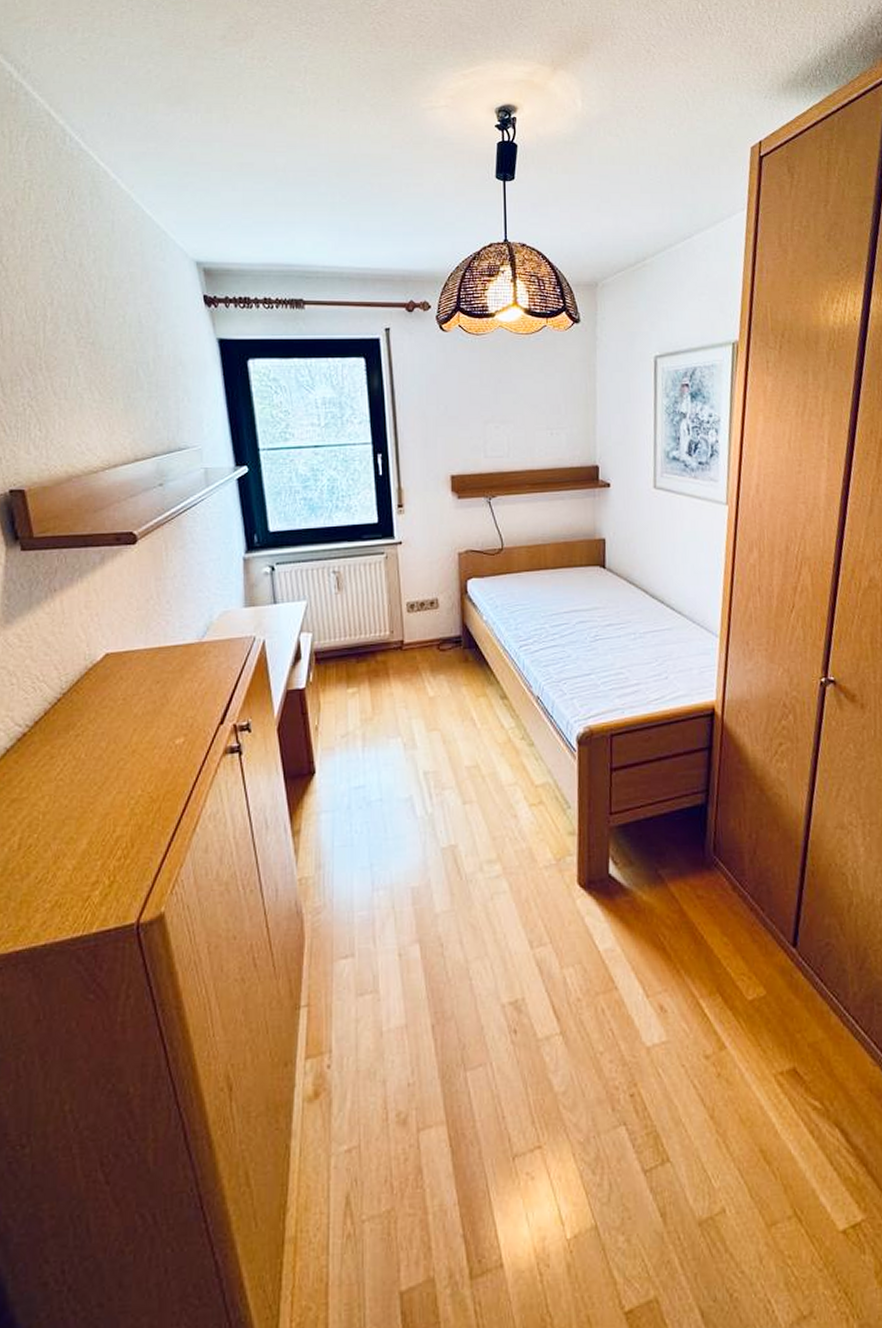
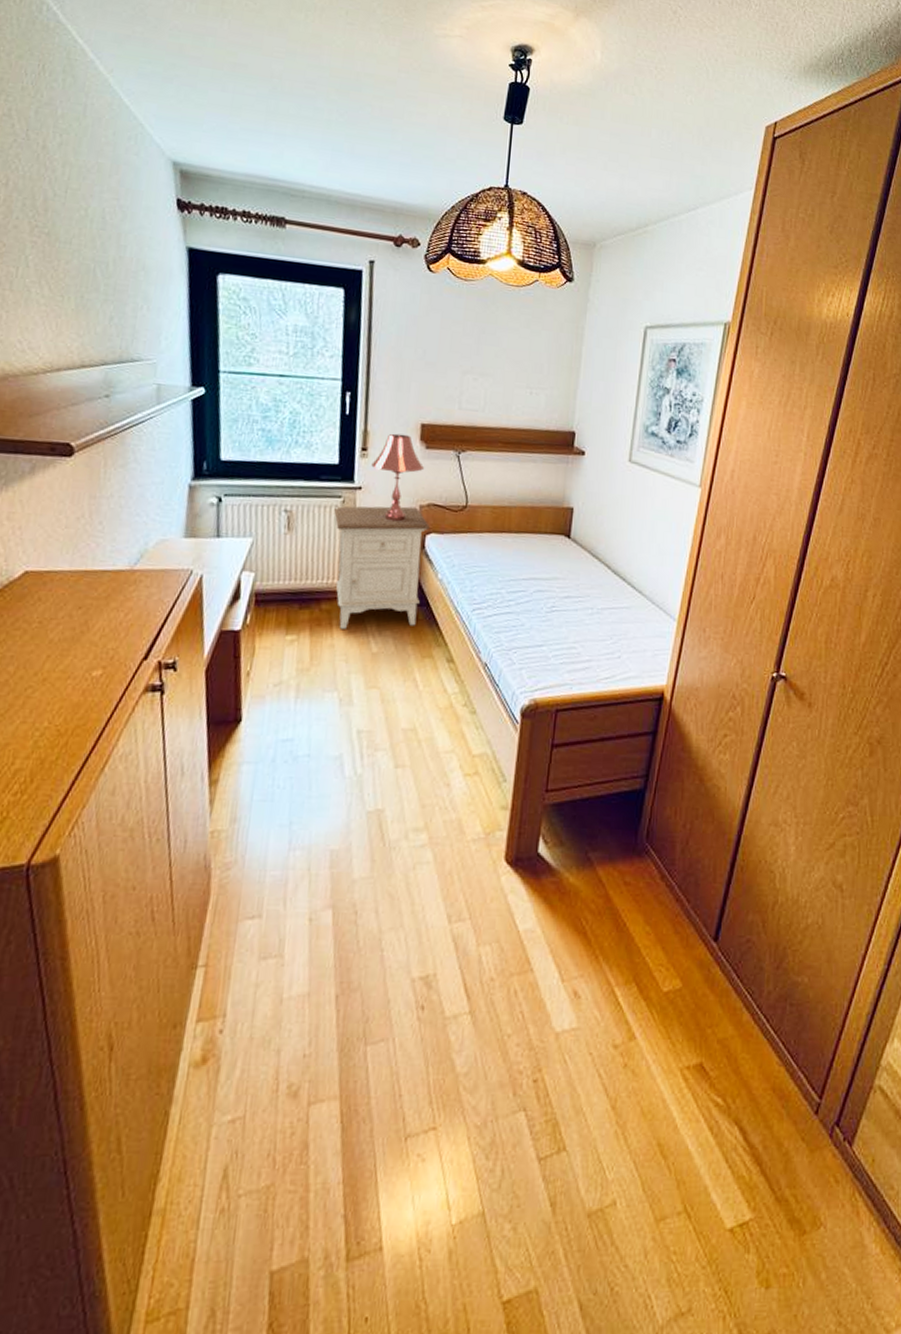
nightstand: none [379,555,470,677] -> present [334,505,430,629]
table lamp: none [408,487,459,571] -> present [371,433,425,522]

